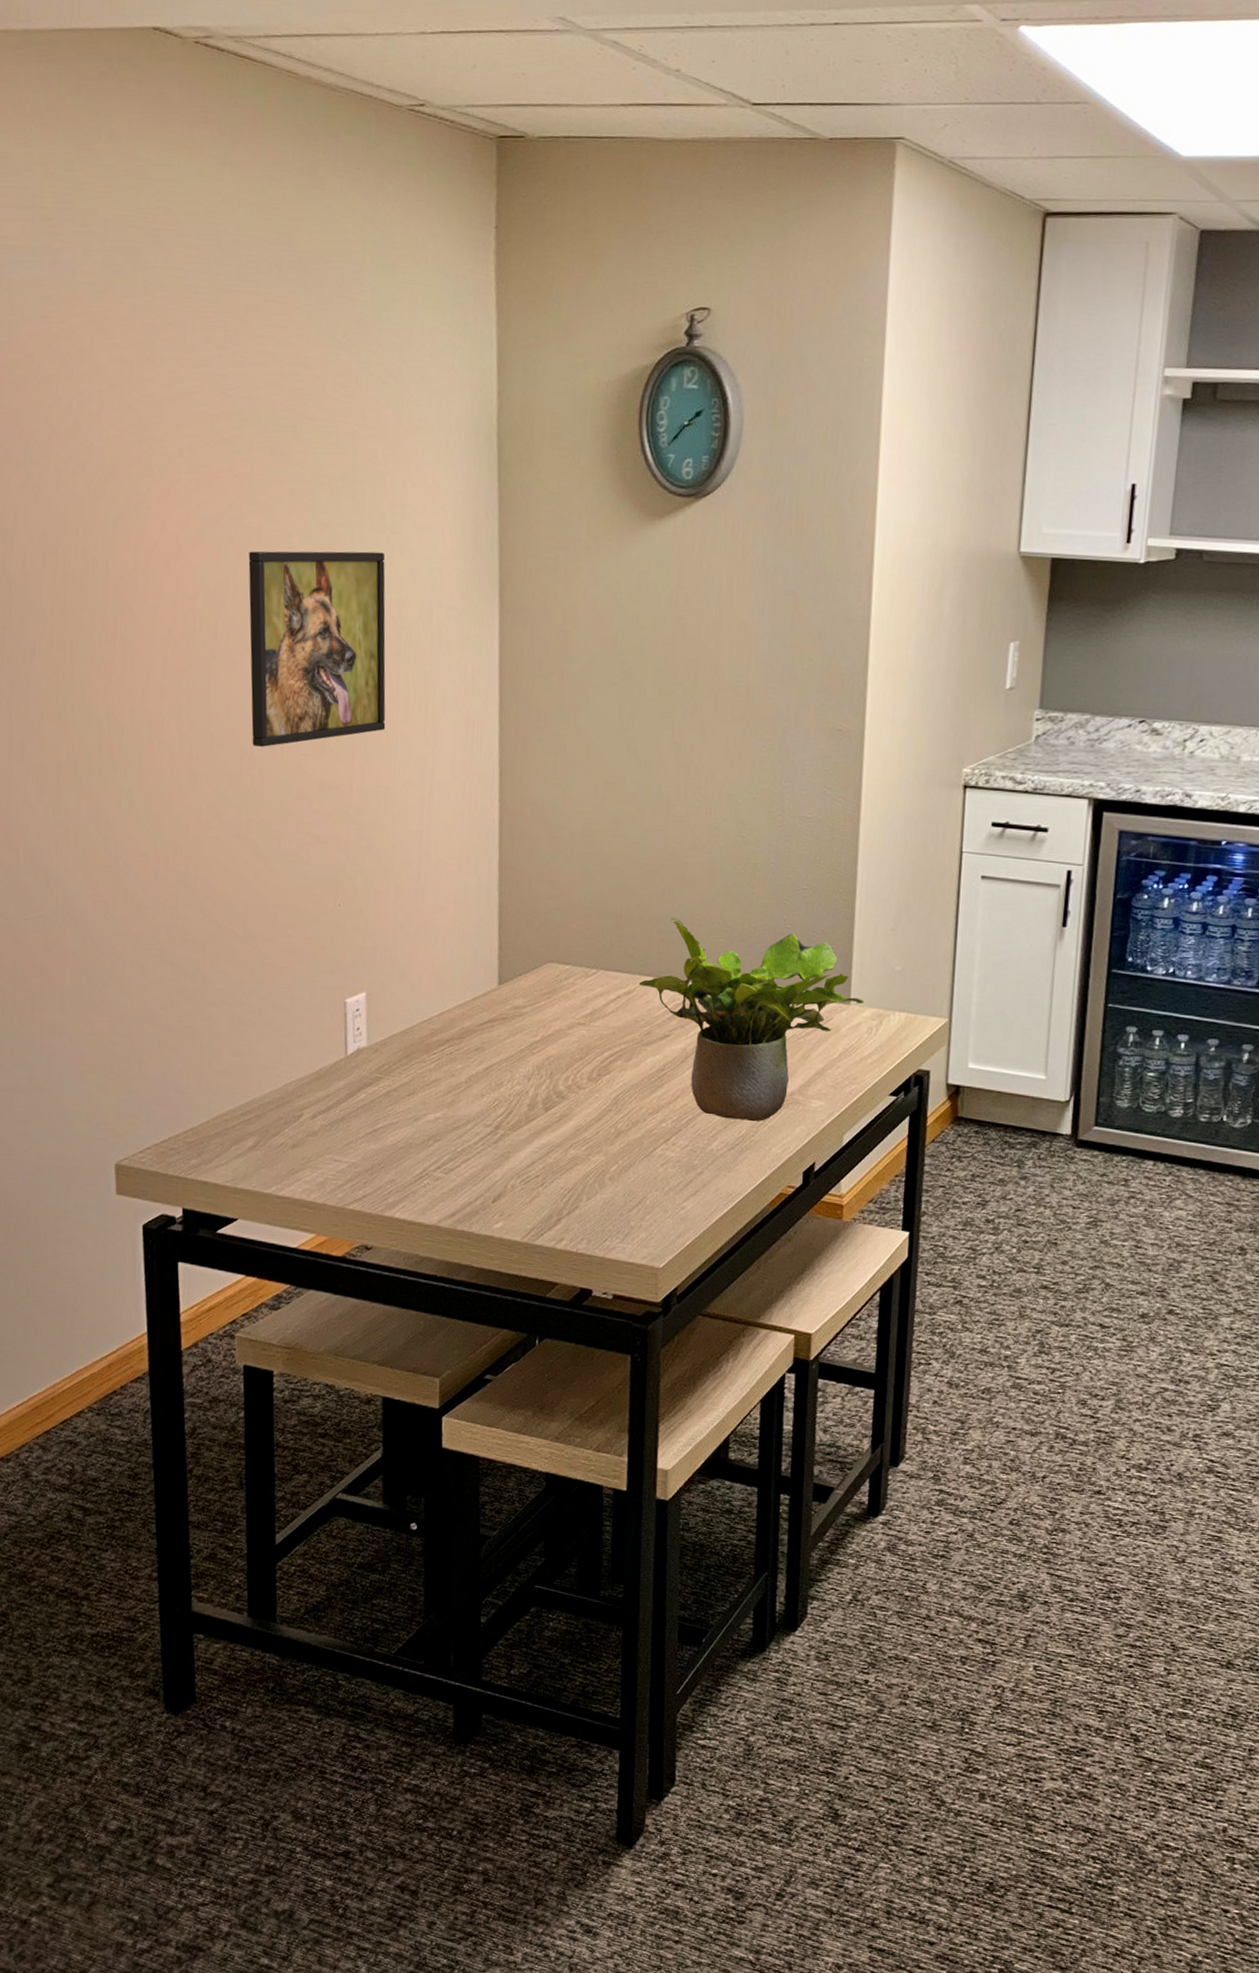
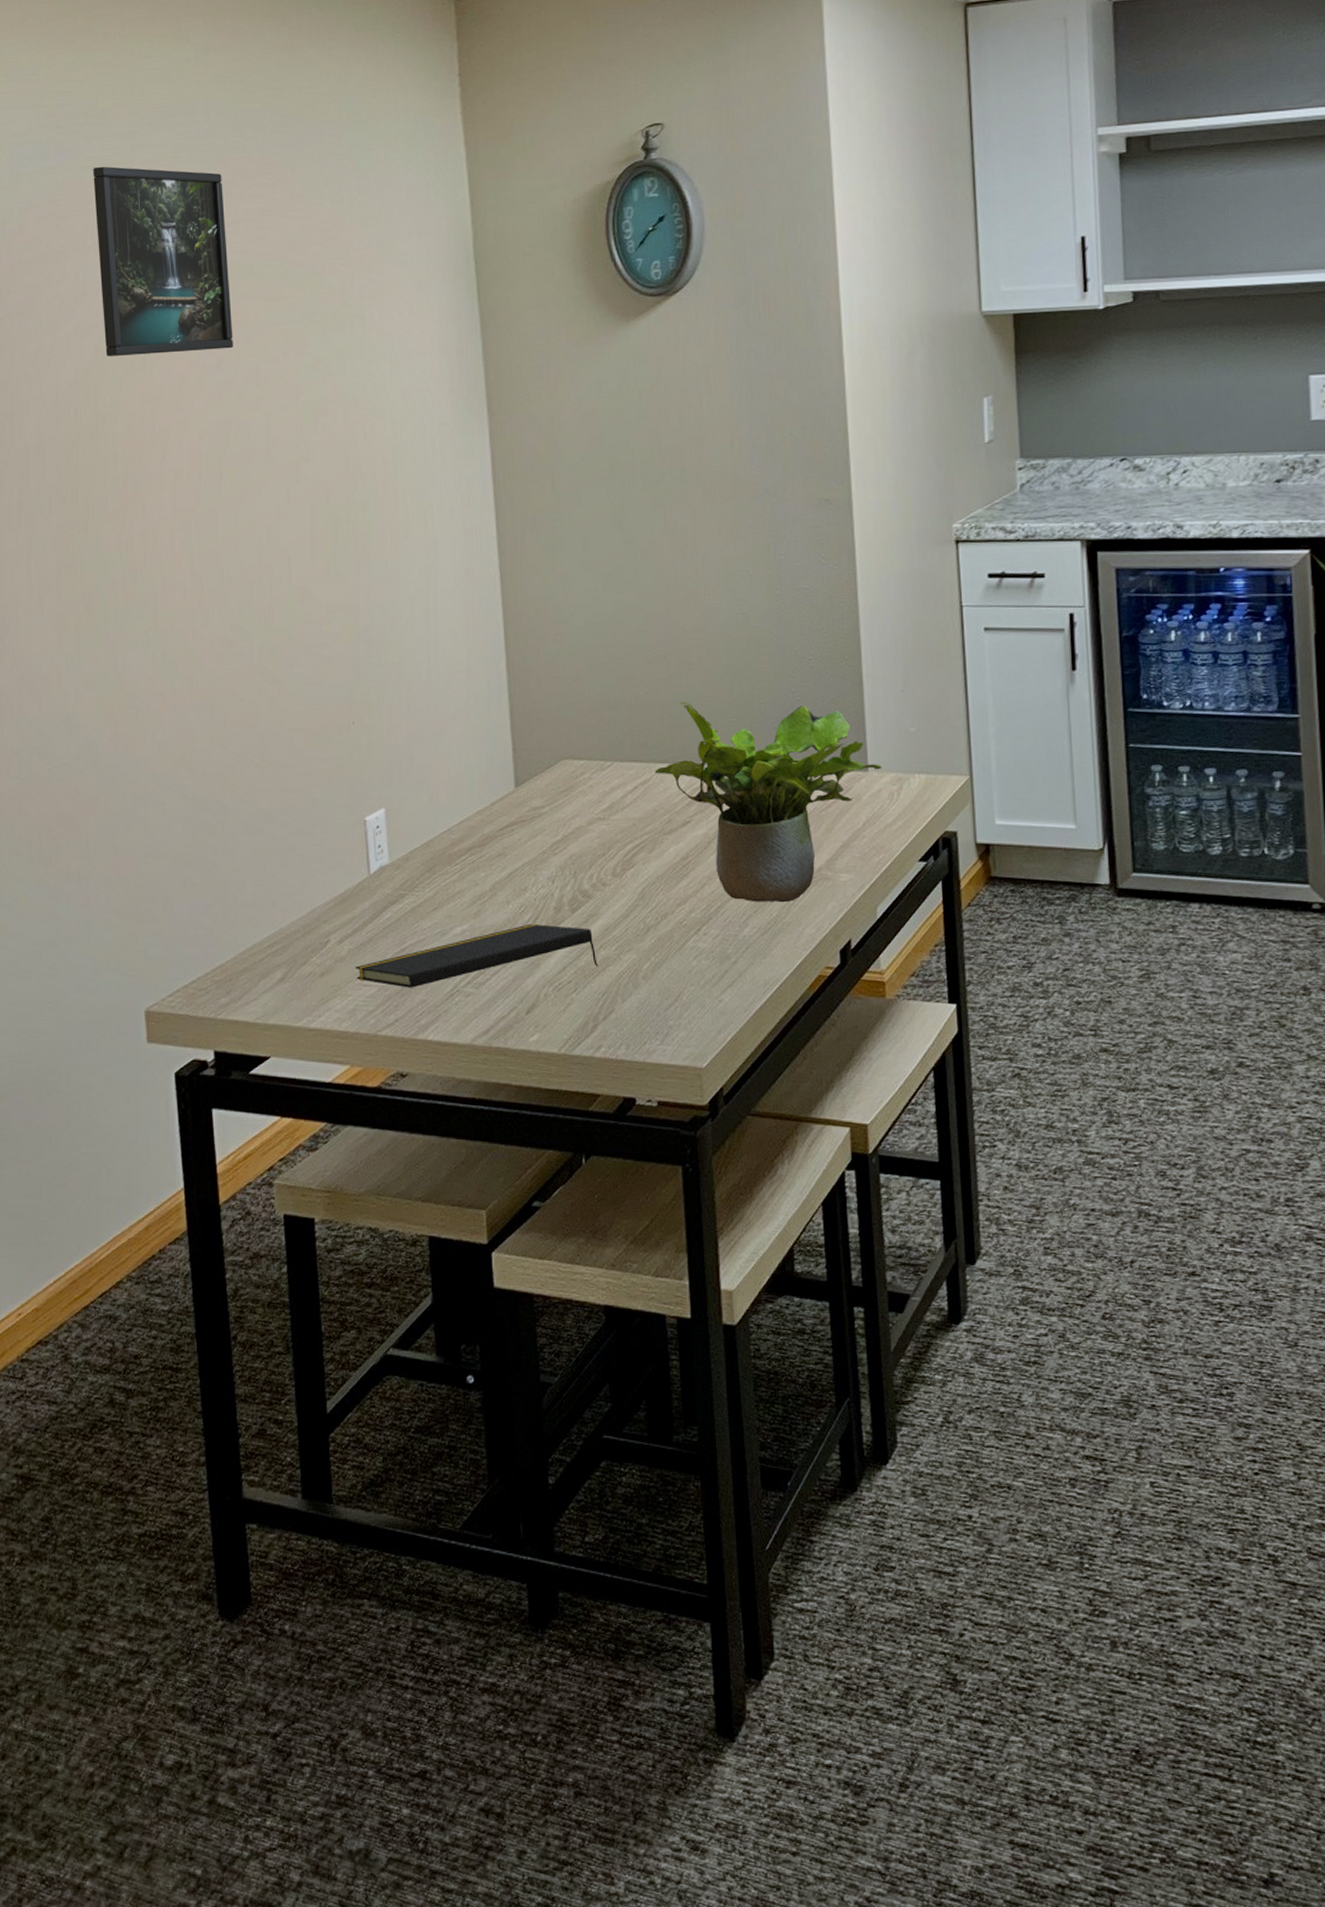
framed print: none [91,284,236,502] -> present [93,166,233,356]
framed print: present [248,551,386,747] -> none [248,379,388,576]
notepad: none [326,1117,567,1168] -> present [355,923,599,988]

